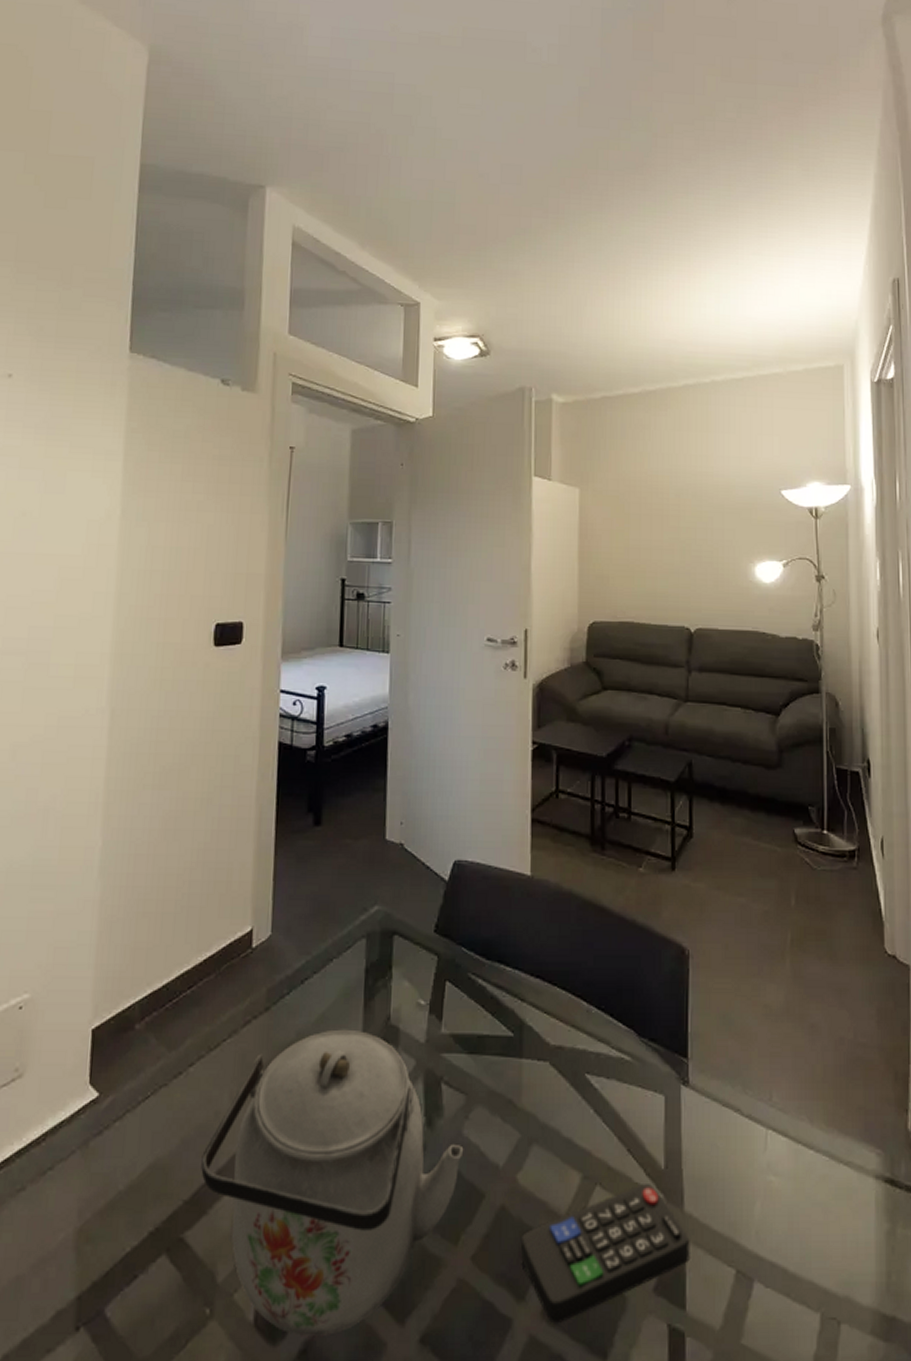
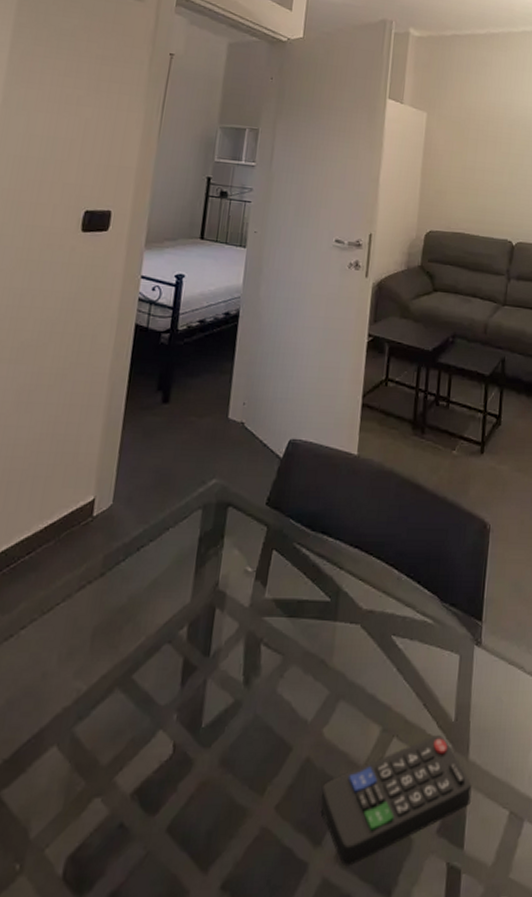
kettle: present [201,1029,464,1336] -> none [23,594,277,888]

